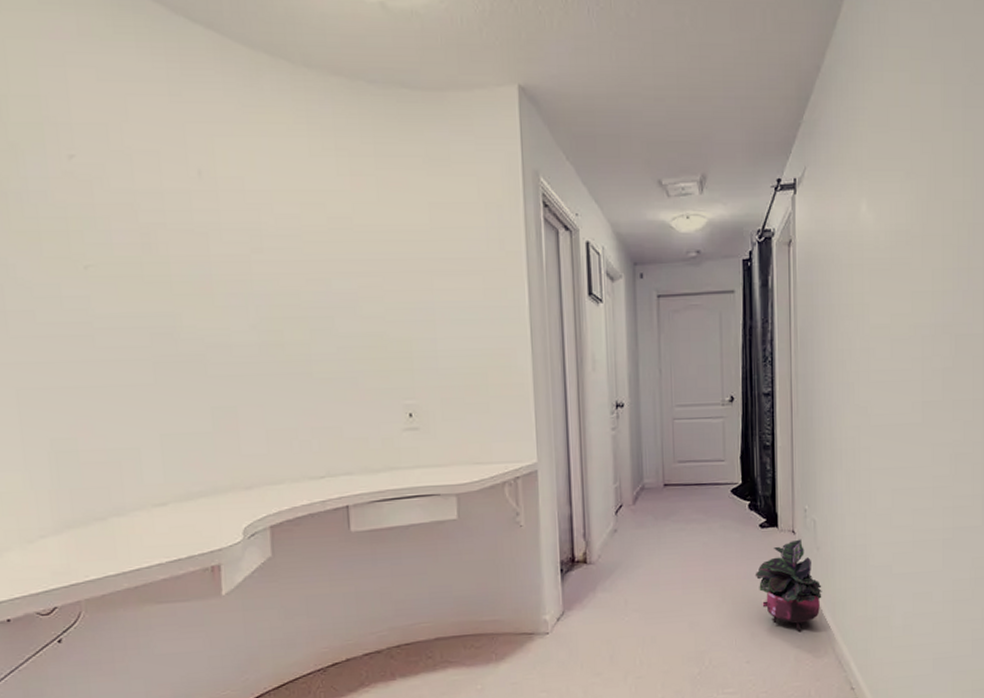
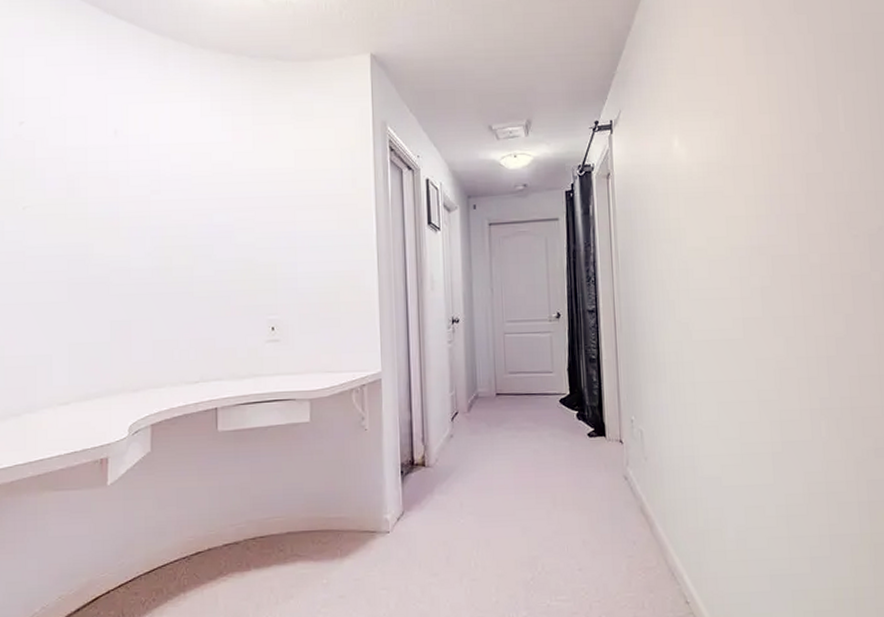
potted plant: present [755,539,822,631] -> none [584,449,652,541]

